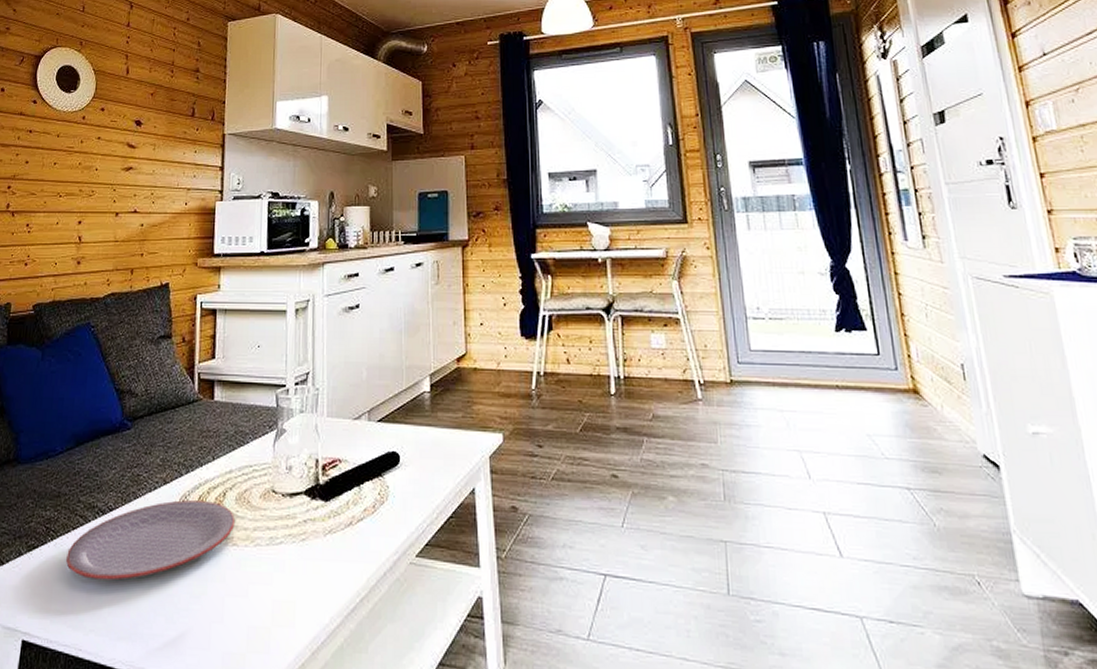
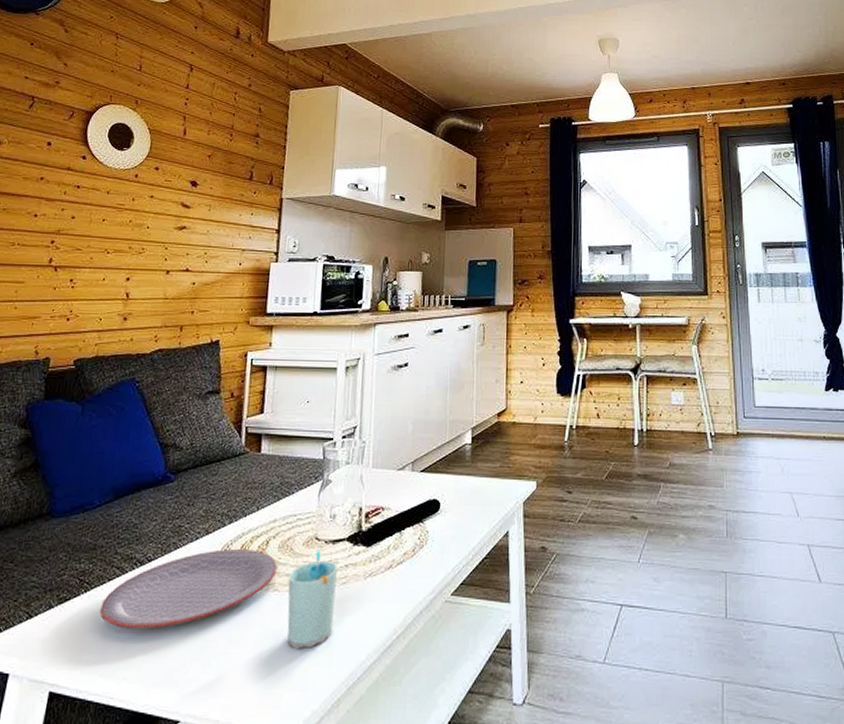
cup: none [247,502,296,609] -> present [287,549,337,650]

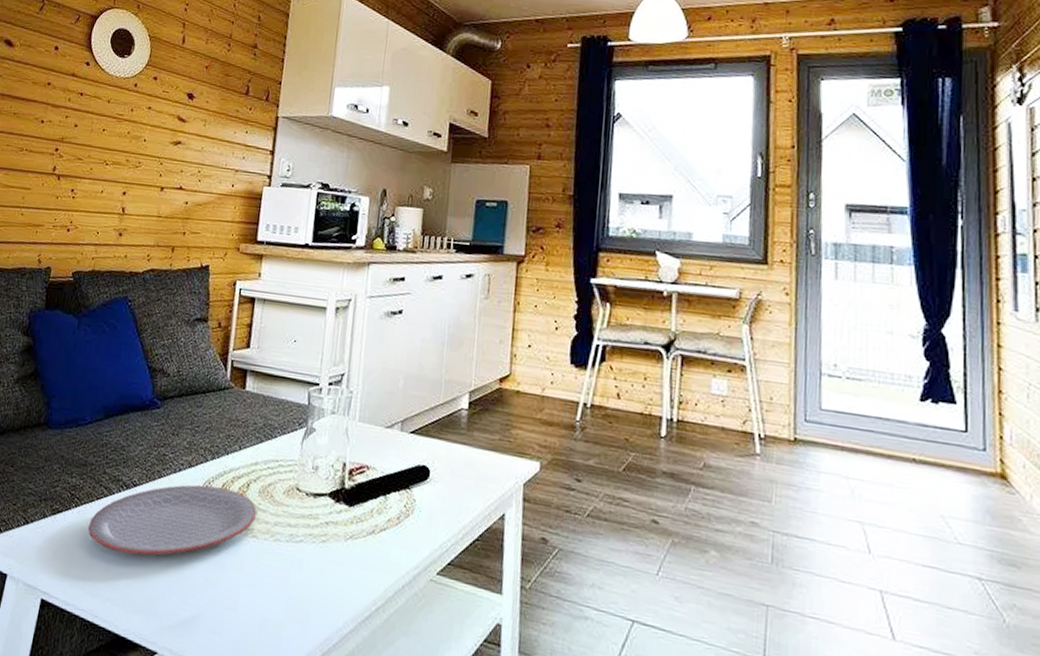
cup: present [287,549,337,650] -> none [263,500,318,604]

